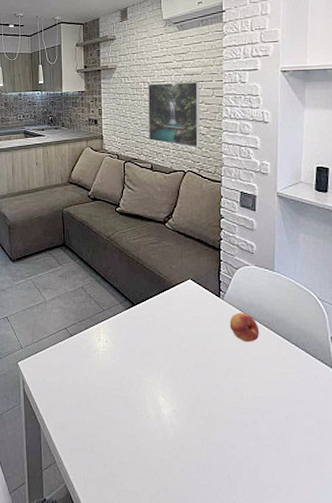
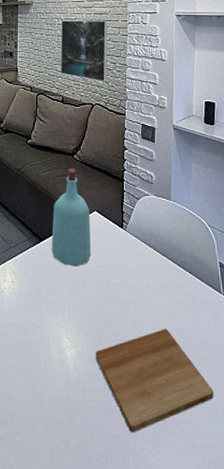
bottle: none [144,235,186,332] -> present [51,167,91,267]
cutting board: none [192,398,323,490] -> present [95,329,214,433]
fruit: present [229,312,260,342] -> none [131,242,158,272]

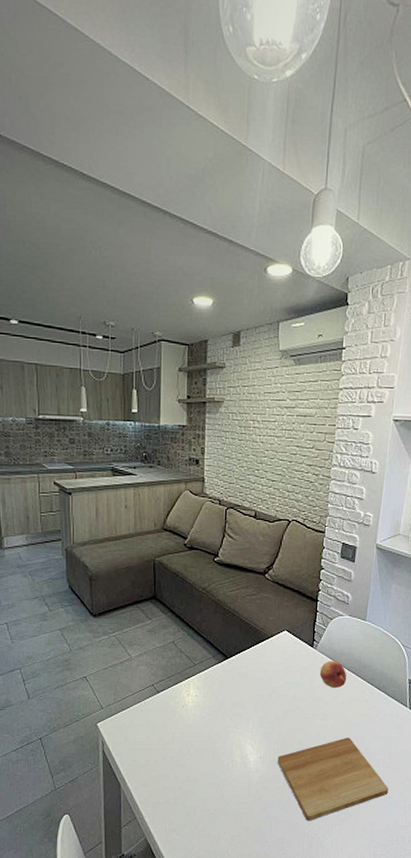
bottle: present [51,167,91,267] -> none [237,587,280,683]
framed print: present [60,20,108,82] -> none [254,423,312,496]
fruit: none [131,242,158,272] -> present [319,661,347,688]

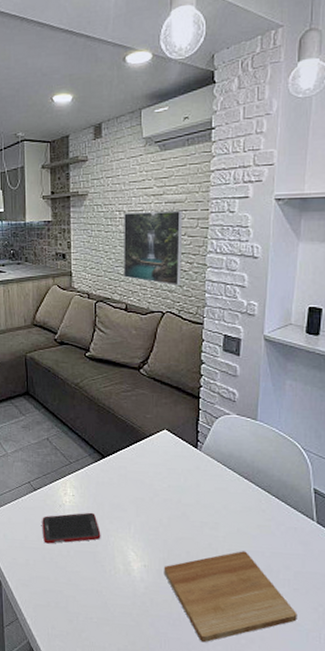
cell phone: none [164,711,221,744] -> present [42,512,101,544]
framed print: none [254,423,312,496] -> present [123,210,183,286]
fruit: present [319,661,347,688] -> none [206,464,239,494]

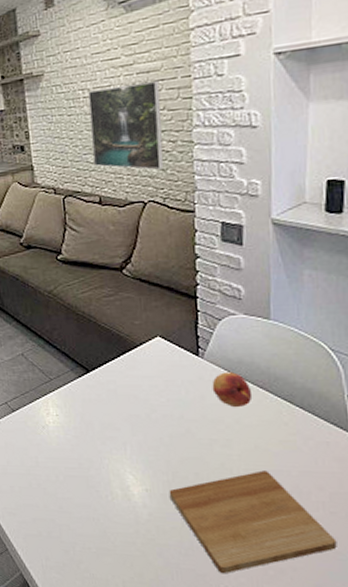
cell phone: present [42,512,101,544] -> none [24,433,93,469]
fruit: none [206,464,239,494] -> present [212,372,253,407]

